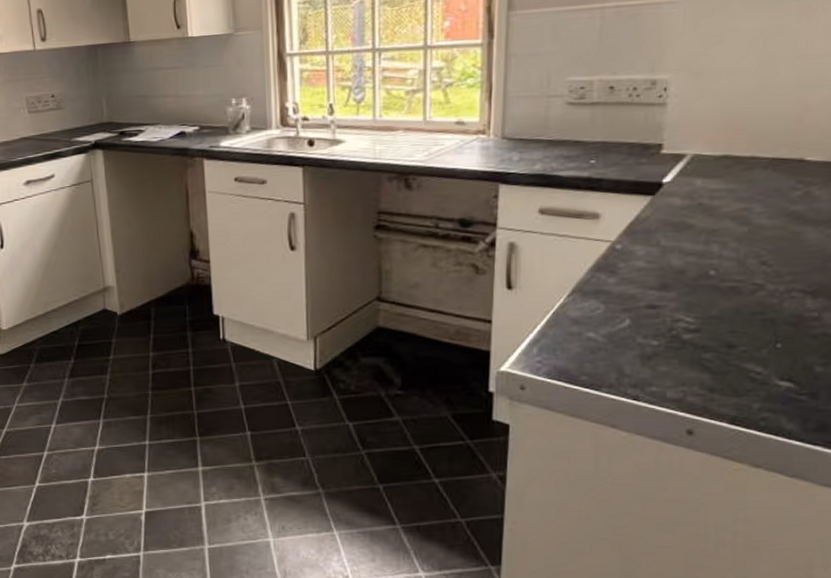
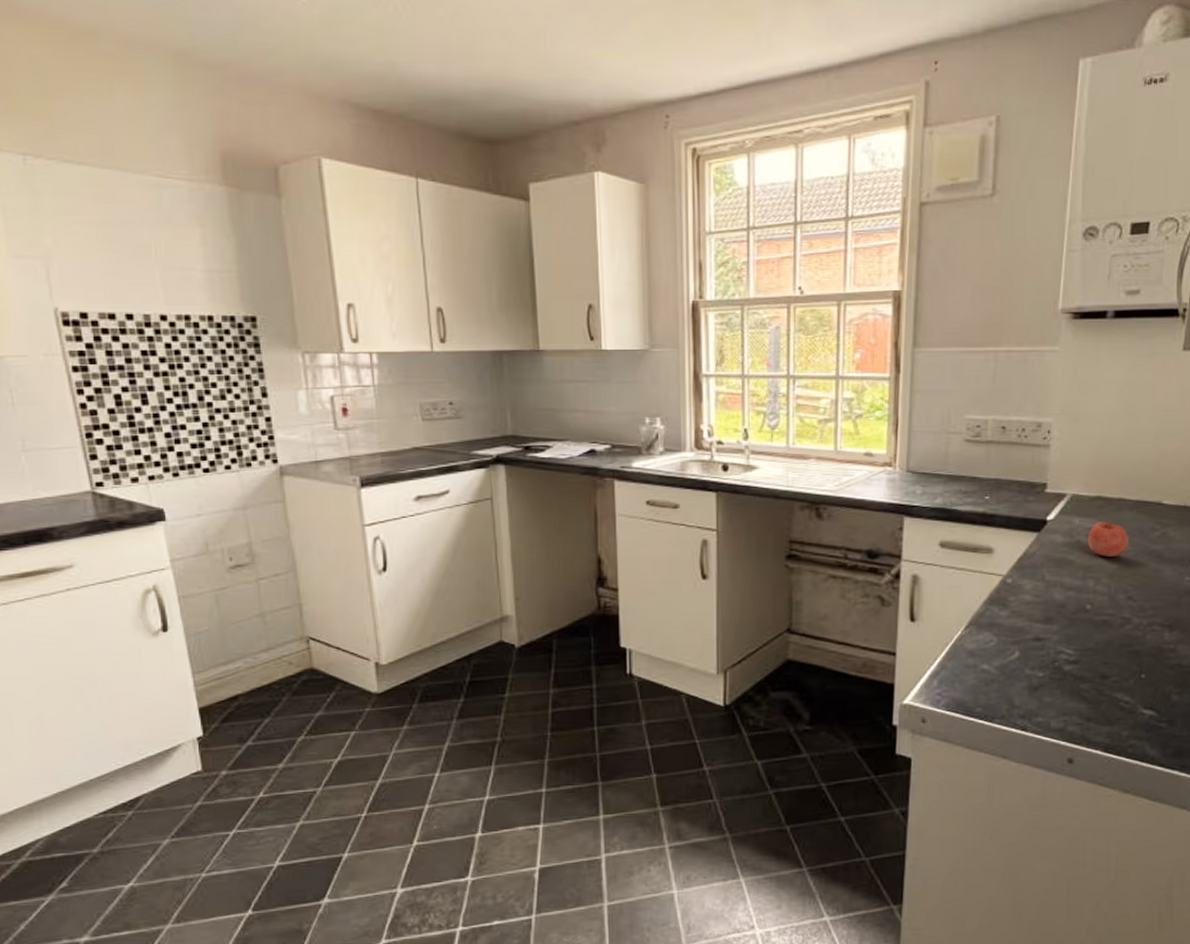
apple: none [713,179,763,220] -> present [1088,519,1129,557]

